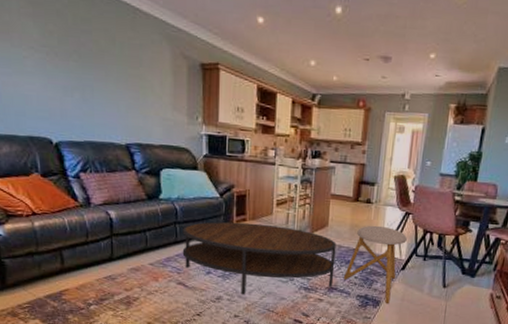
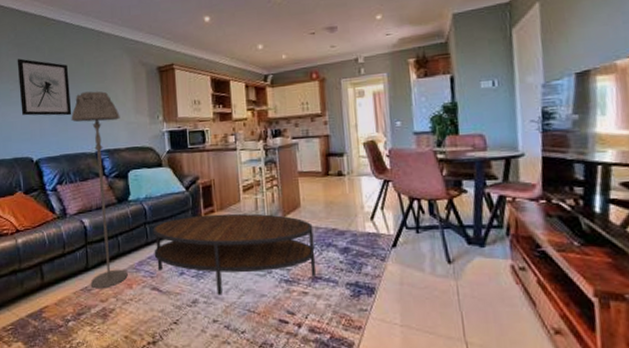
wall art: none [31,20,100,100] -> present [17,58,72,116]
floor lamp: none [98,76,155,279] -> present [71,91,128,289]
stool: present [343,225,407,303] -> none [326,199,392,290]

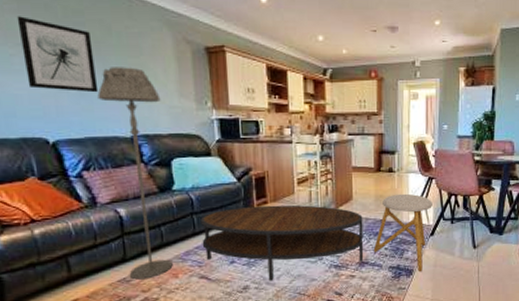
stool: none [326,199,392,290] -> present [373,193,432,271]

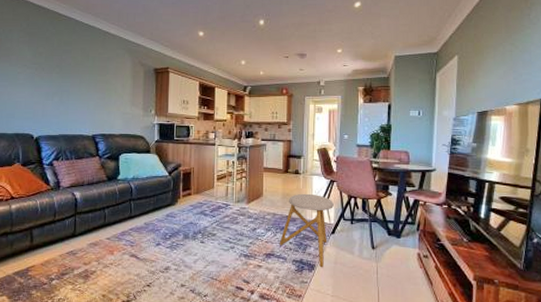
wall art: present [16,16,99,93] -> none [26,46,74,101]
floor lamp: present [97,67,173,280] -> none [72,82,117,253]
coffee table: present [200,204,364,281] -> none [135,196,271,265]

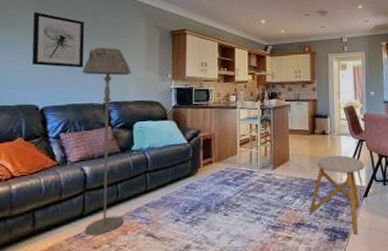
wall art: none [26,46,74,101] -> present [31,12,85,68]
floor lamp: none [72,82,117,253] -> present [82,47,131,236]

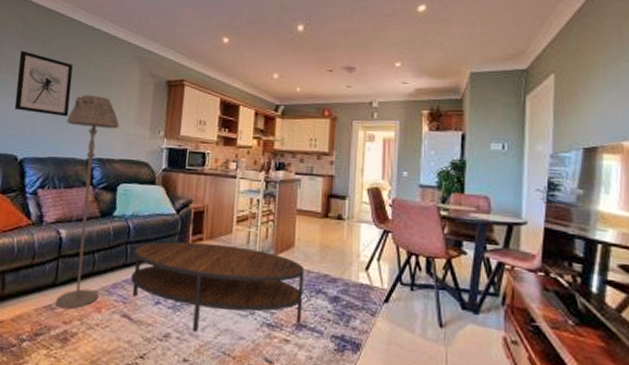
coffee table: none [152,164,300,241] -> present [130,241,305,332]
stool: present [309,155,364,234] -> none [313,246,388,348]

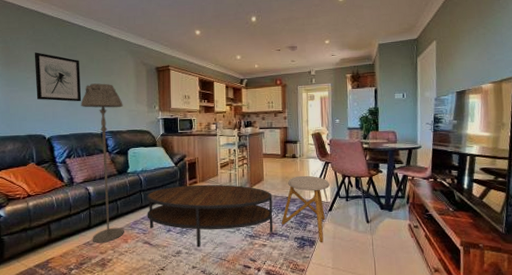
stool: none [313,246,388,348] -> present [281,175,330,242]

